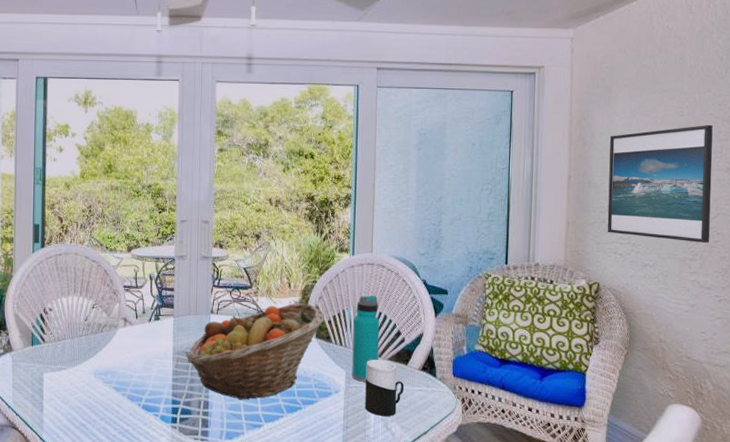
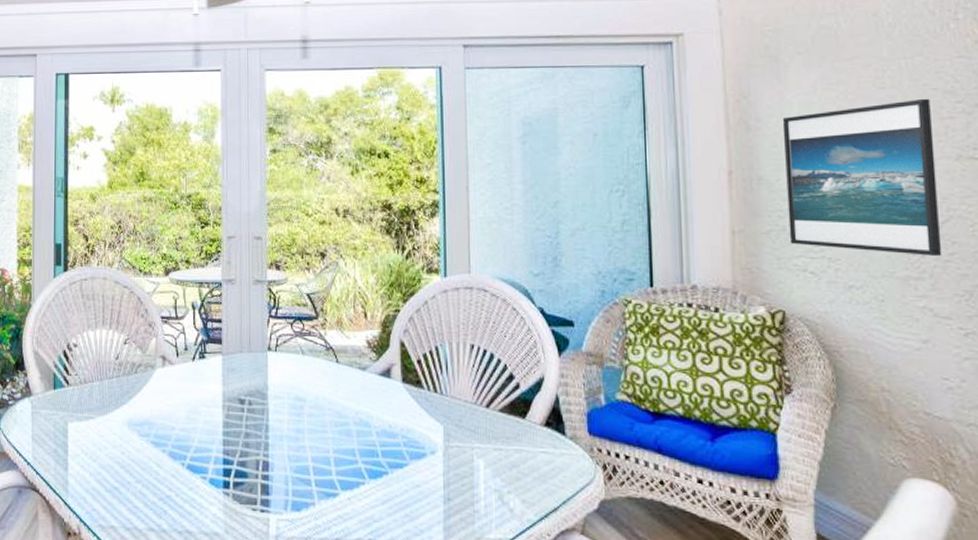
fruit basket: present [186,303,325,400] -> none [239,338,413,461]
water bottle: present [352,295,380,382] -> none [450,328,487,440]
cup: present [364,359,405,417] -> none [469,410,523,487]

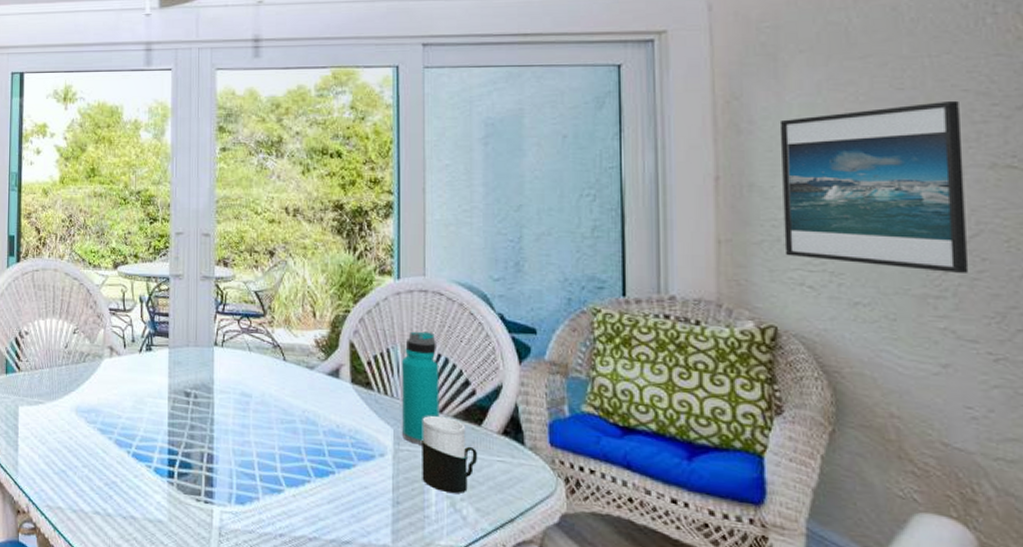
water bottle: none [450,328,487,440] -> present [402,331,440,445]
cup: none [469,410,523,487] -> present [420,415,478,494]

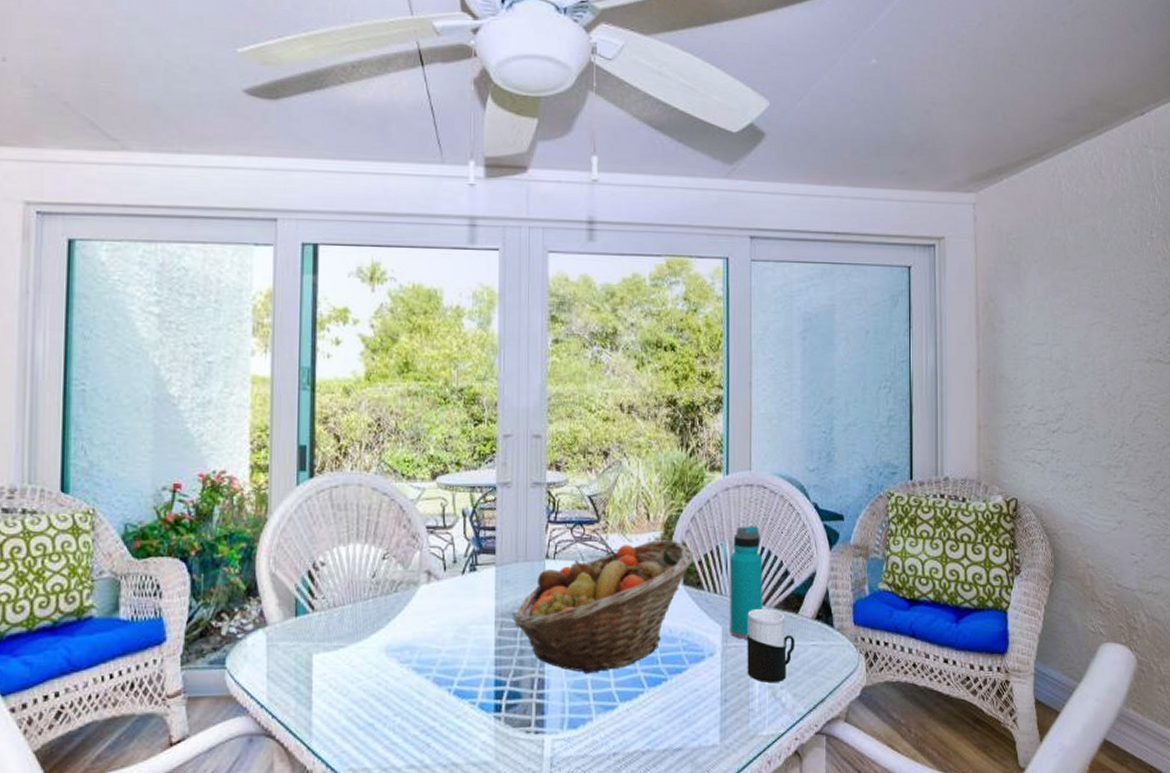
fruit basket: none [185,338,363,456] -> present [513,540,694,674]
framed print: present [779,100,969,273] -> none [1021,307,1135,446]

